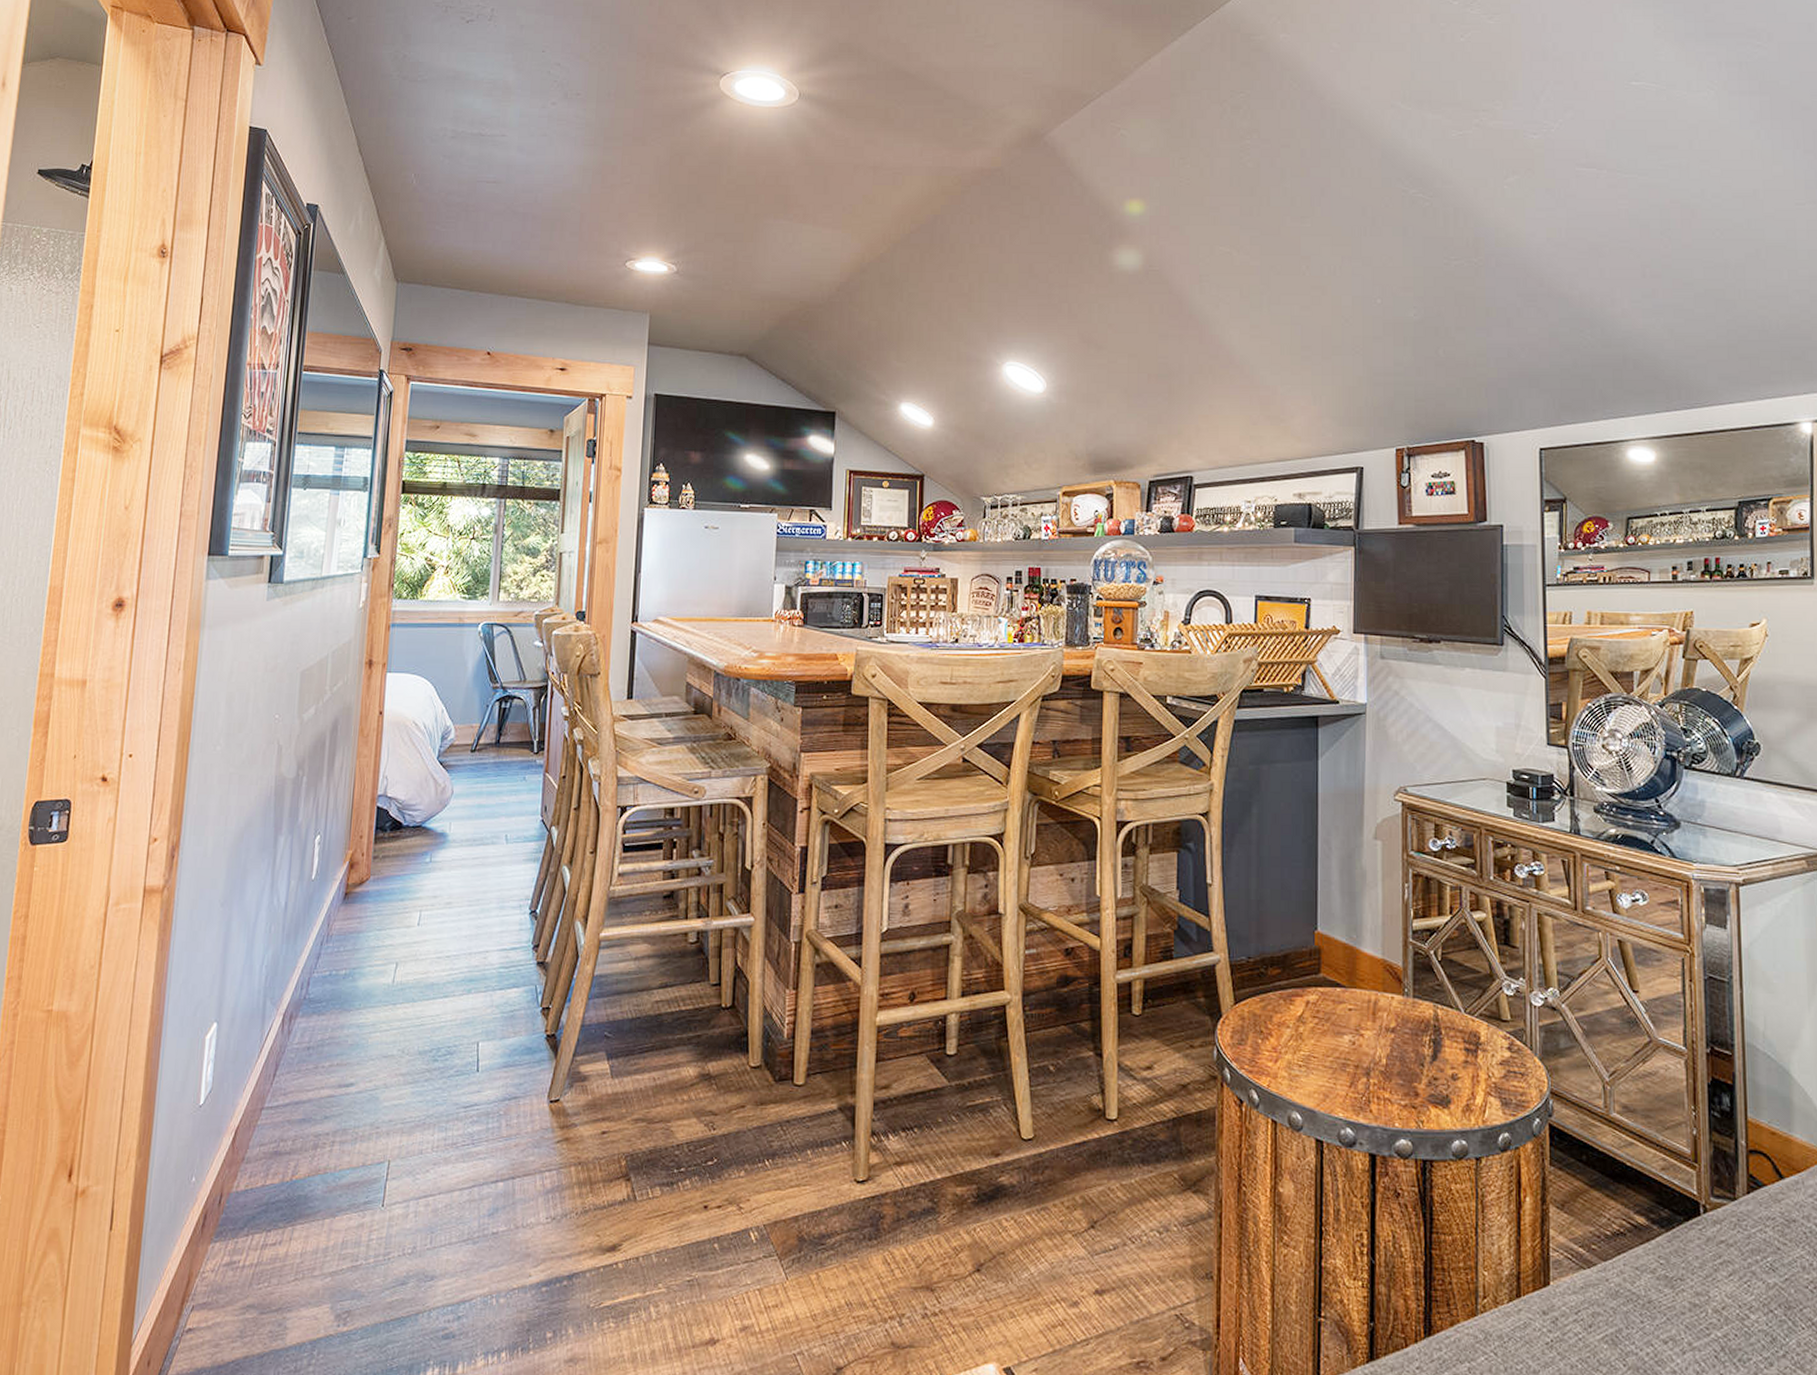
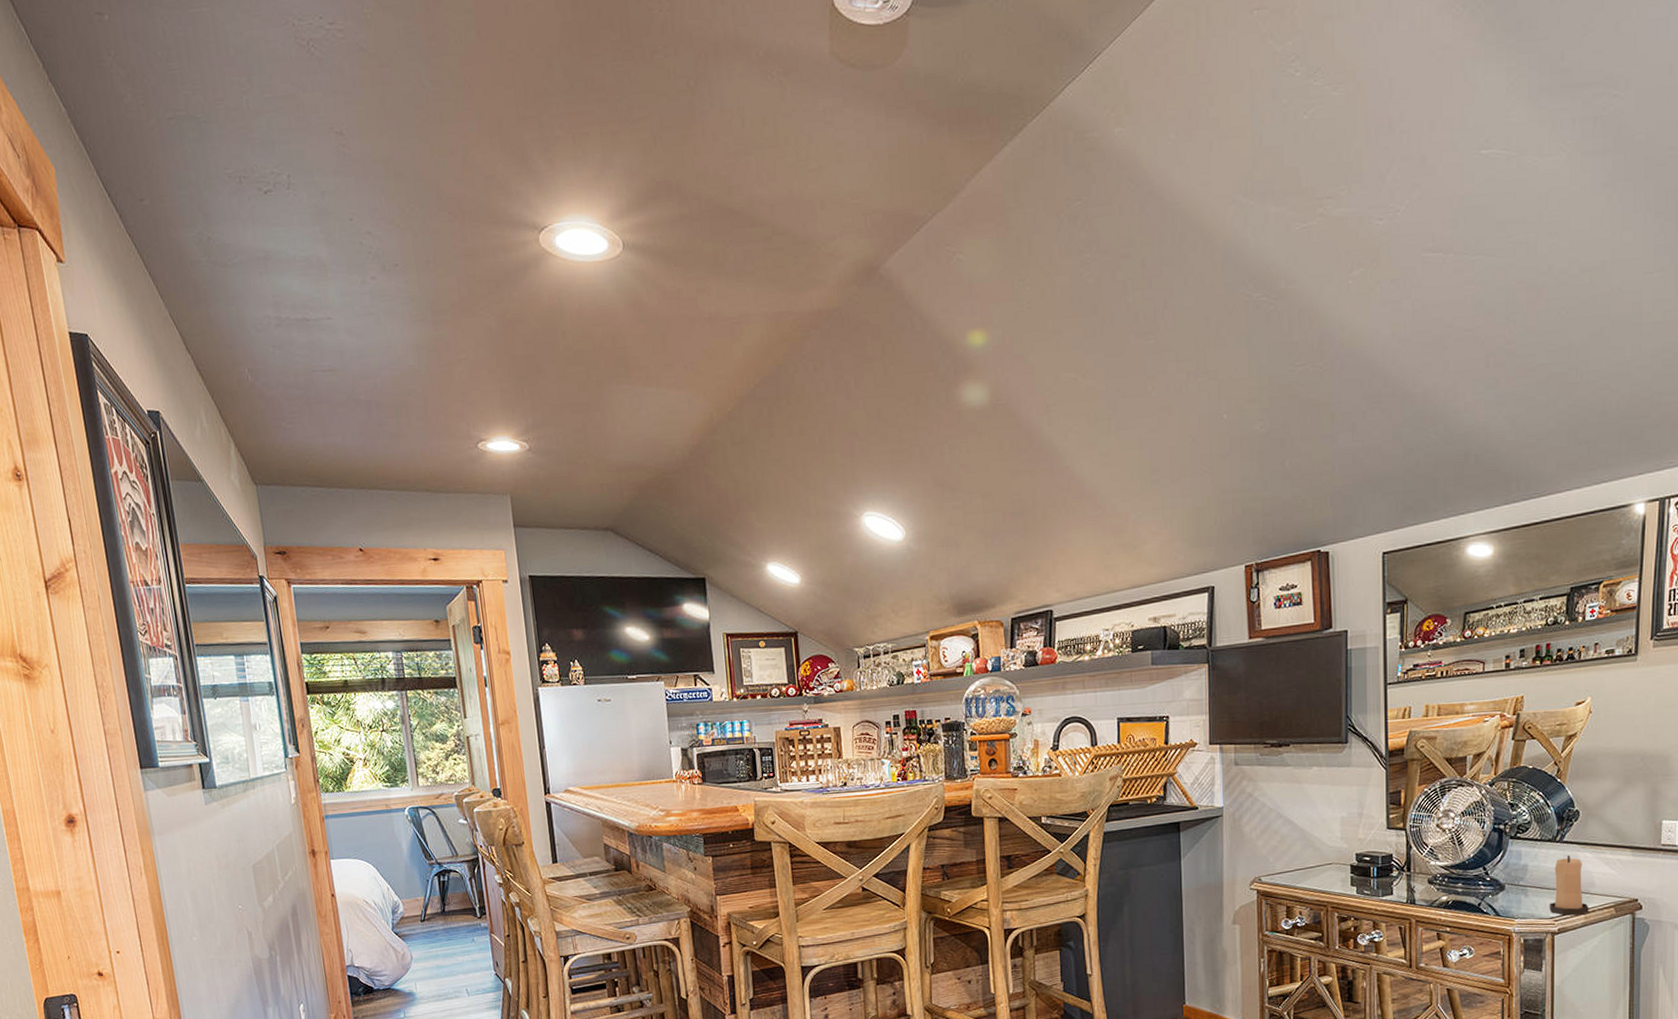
candle: none [1731,793,1777,865] -> present [1549,855,1589,915]

